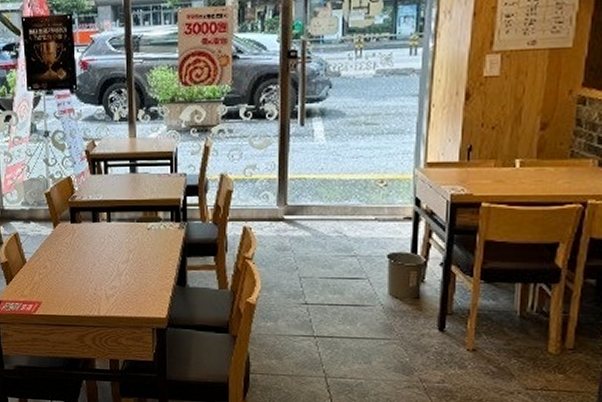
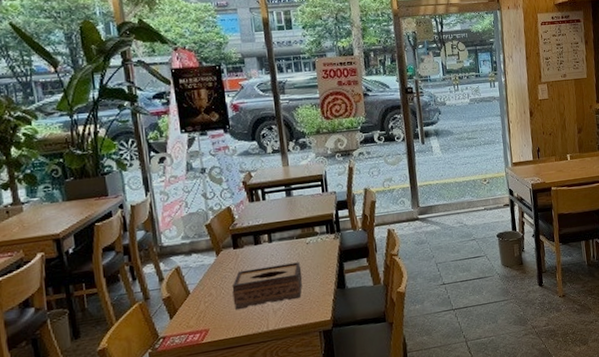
tissue box: none [66,247,140,289] -> present [231,262,303,310]

